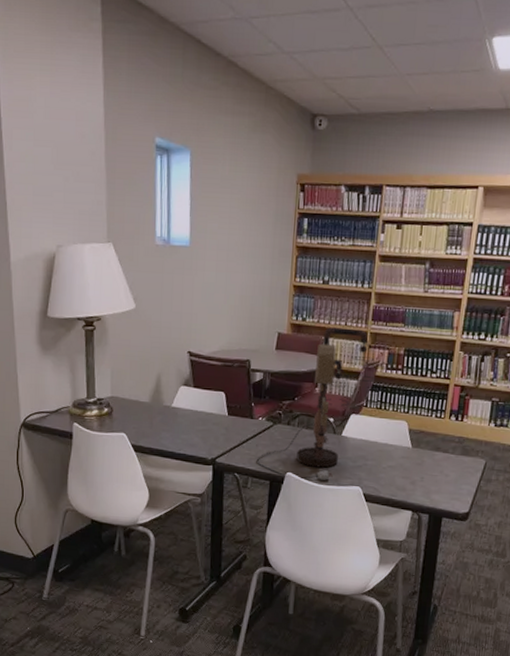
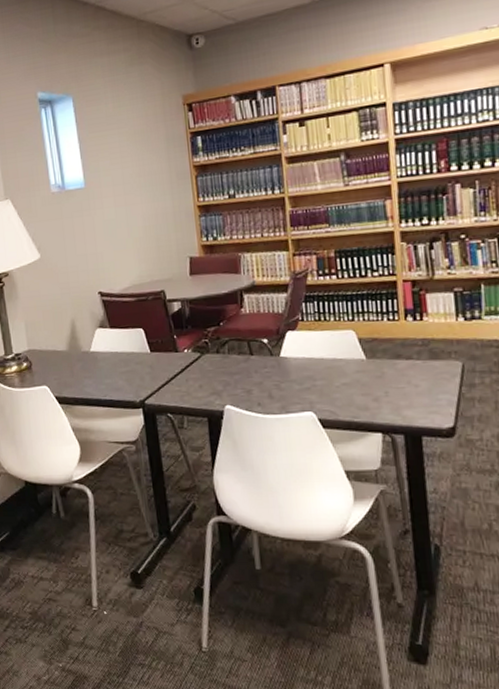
table lamp: present [256,327,376,480] -> none [189,238,308,411]

